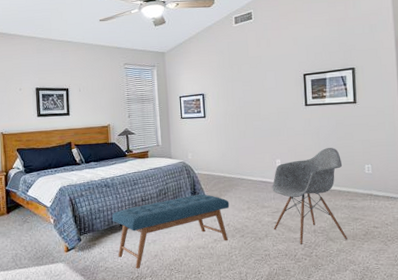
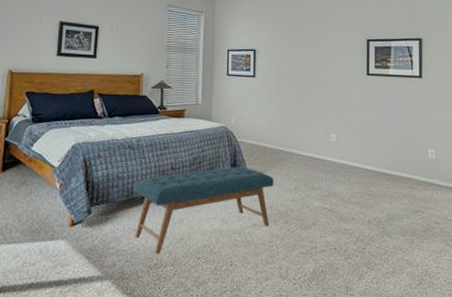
armchair: present [272,148,348,244] -> none [323,125,406,237]

